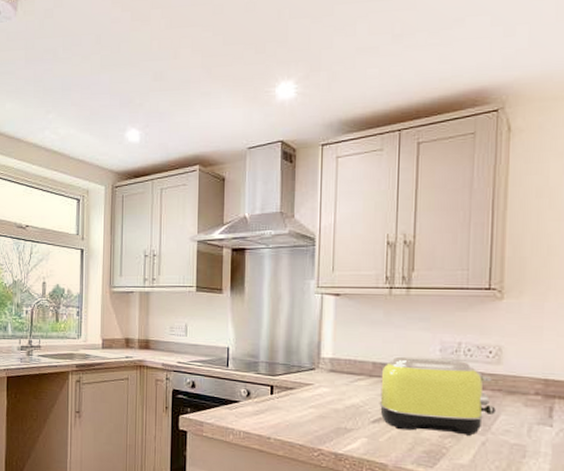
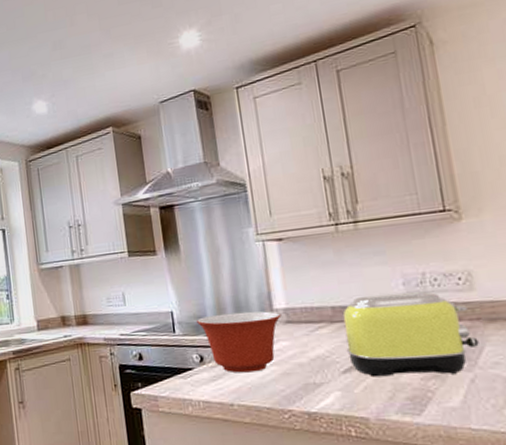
mixing bowl: none [250,355,327,412] -> present [197,311,282,373]

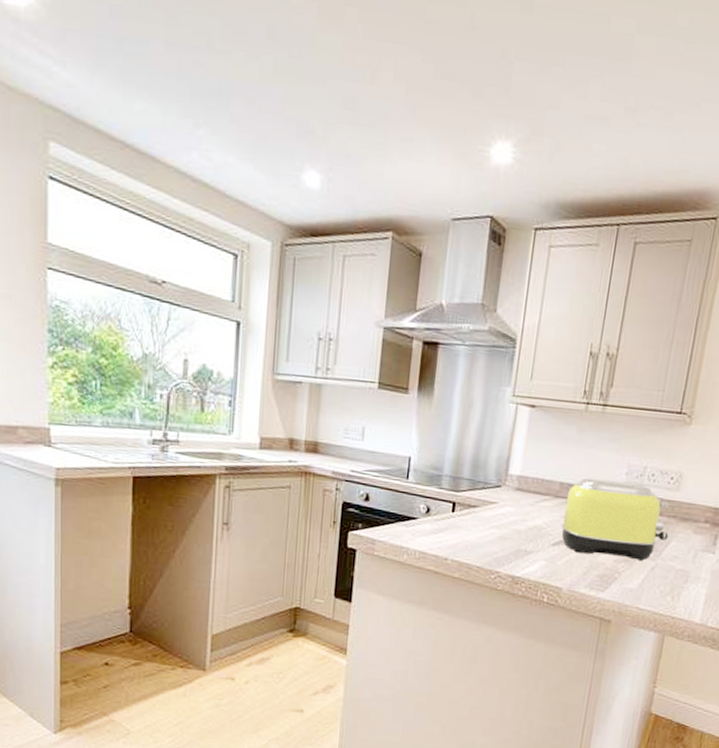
mixing bowl: present [197,311,282,373] -> none [432,468,514,532]

